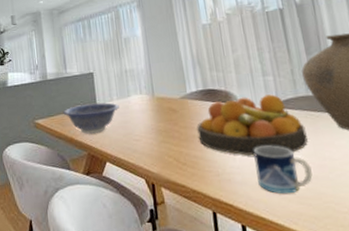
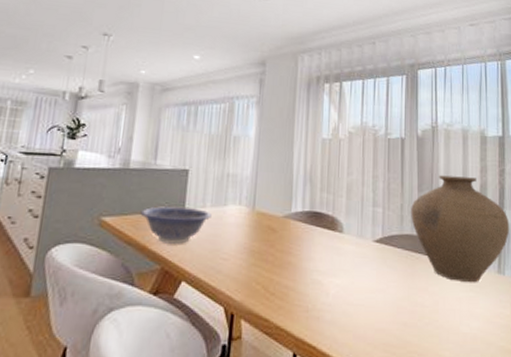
fruit bowl: present [197,94,308,156] -> none [294,226,404,295]
mug: present [253,145,313,194] -> none [347,283,402,340]

